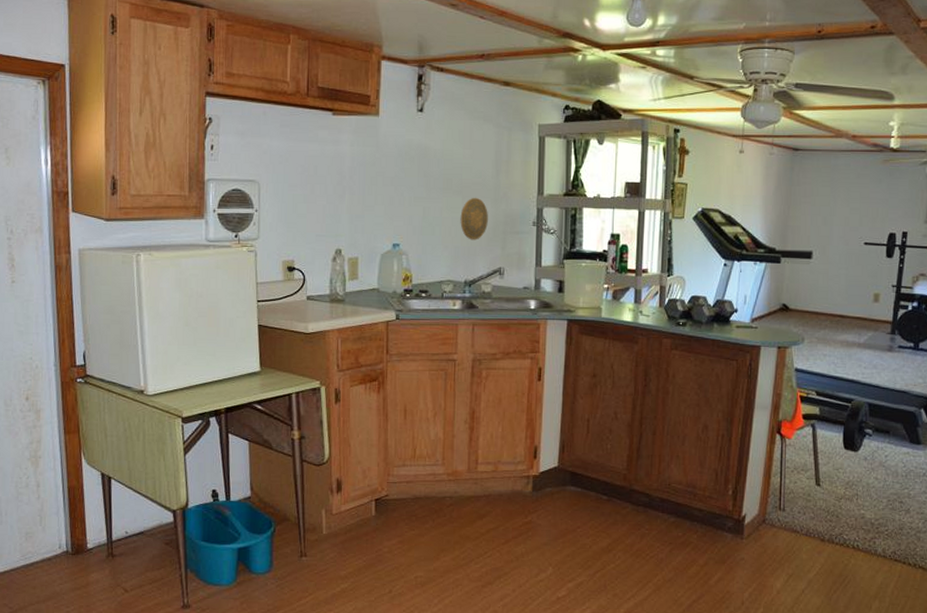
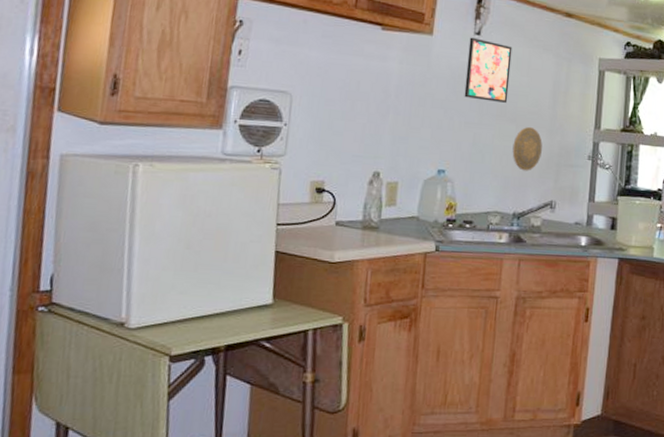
wall art: none [412,114,454,176] -> present [464,37,513,103]

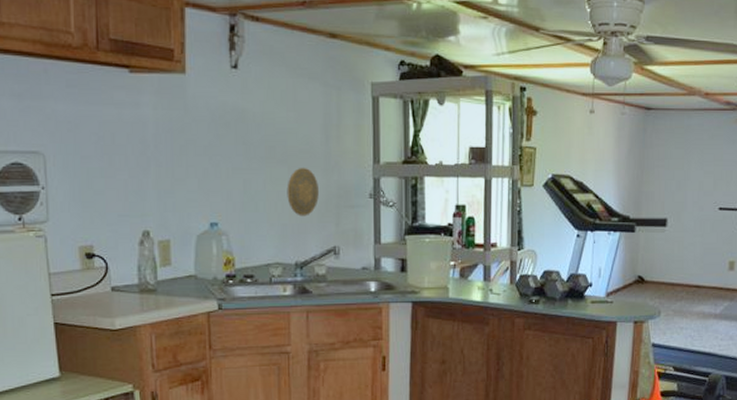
wall art: present [464,37,513,103] -> none [226,72,276,143]

